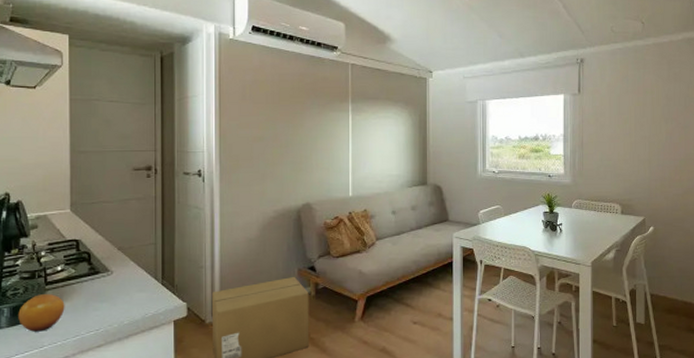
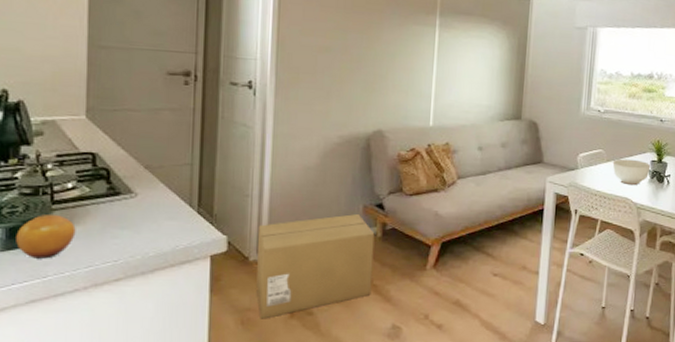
bowl: none [509,212,544,234] -> present [612,158,651,185]

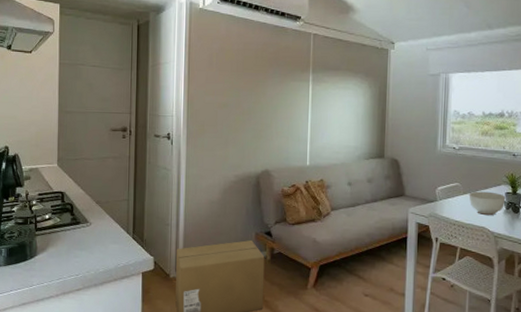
fruit: present [16,214,76,259] -> none [13,238,51,272]

